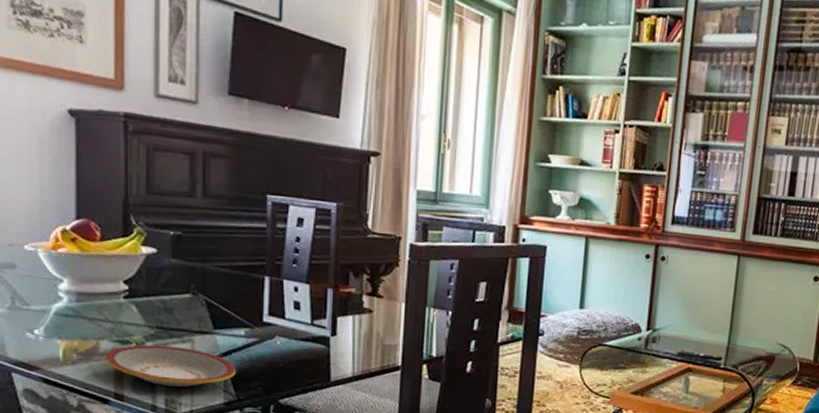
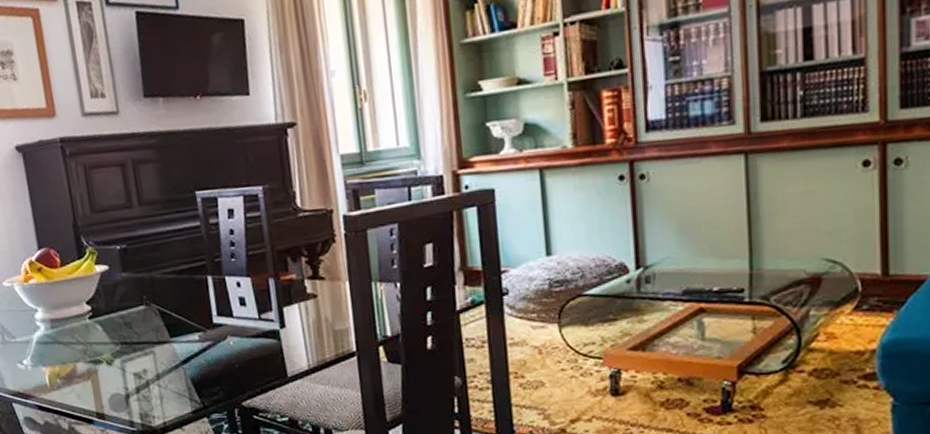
plate: present [106,344,236,387] -> none [83,359,197,401]

